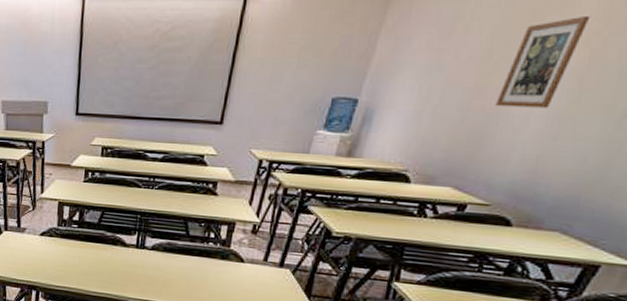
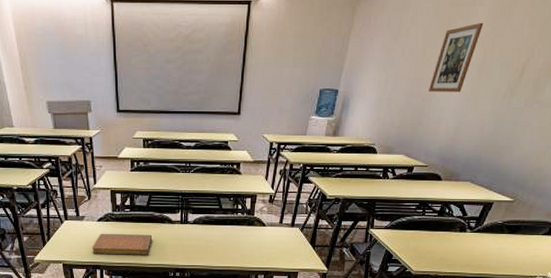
notebook: none [29,249,100,281] -> present [92,233,152,255]

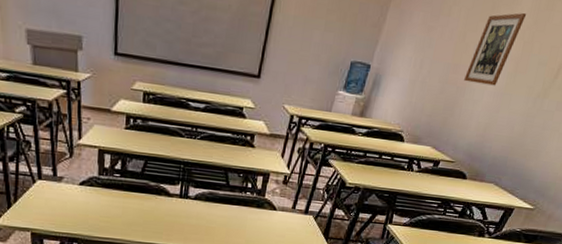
notebook: present [92,233,152,255] -> none [69,199,144,231]

